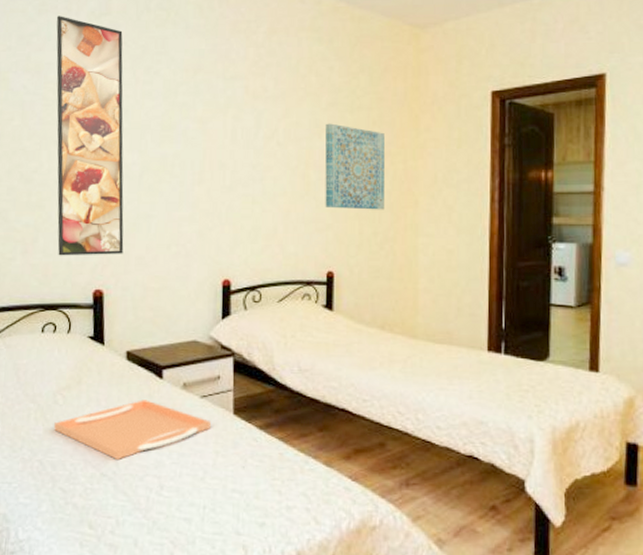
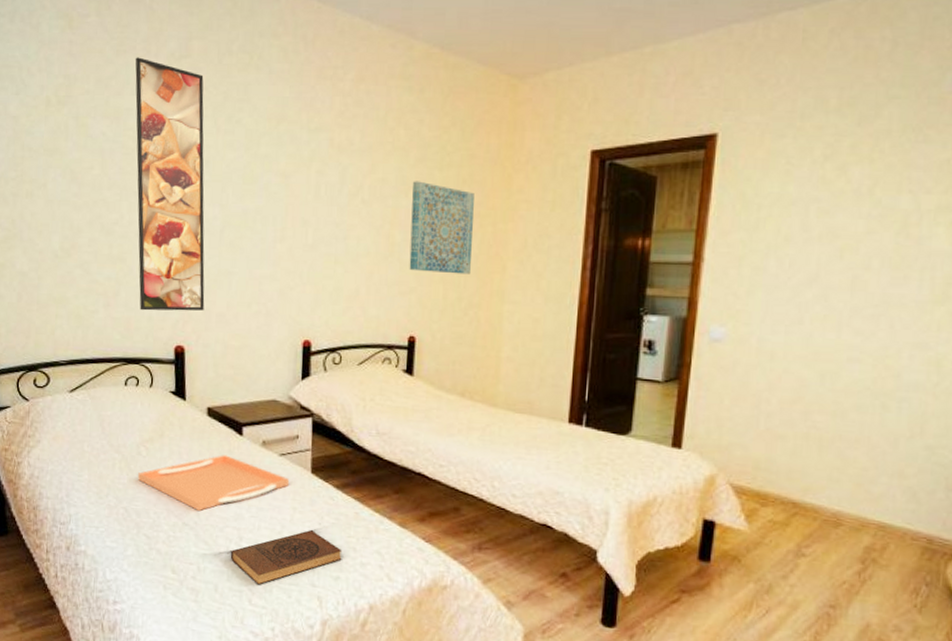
book: none [150,474,267,537] -> present [230,530,343,585]

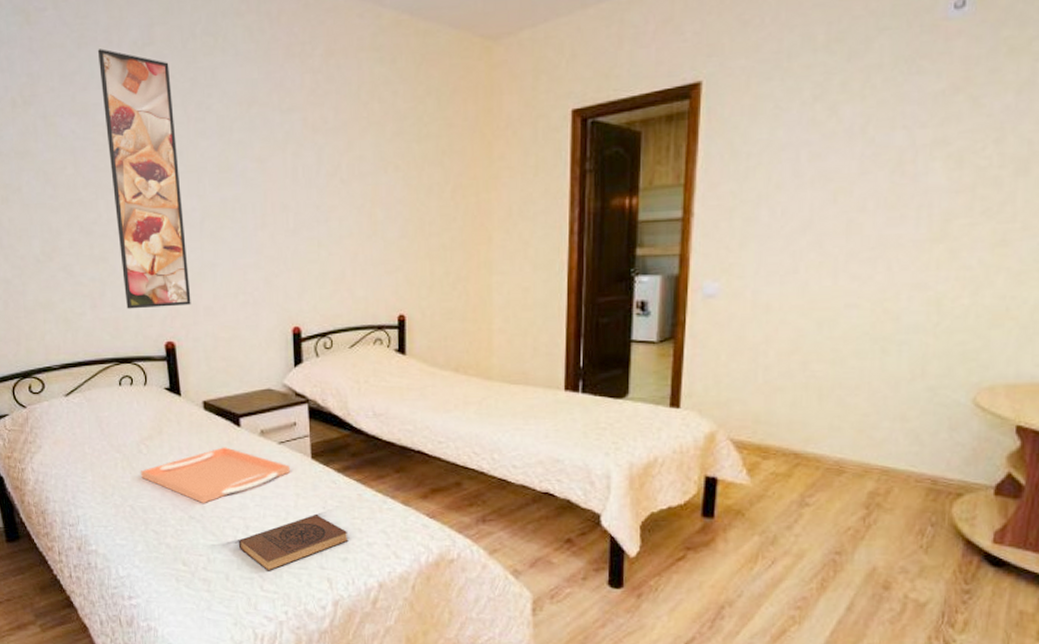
wall art: present [409,181,474,275] -> none [392,155,456,249]

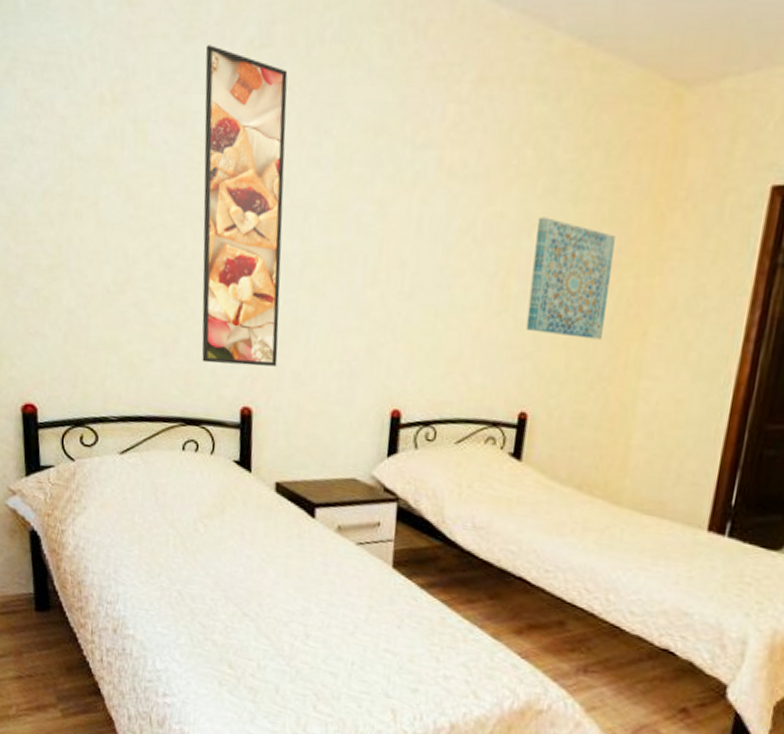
serving tray: present [141,447,291,503] -> none [194,539,367,601]
book: present [238,515,349,571] -> none [294,633,424,691]
wall art: none [392,155,456,249] -> present [525,217,615,340]

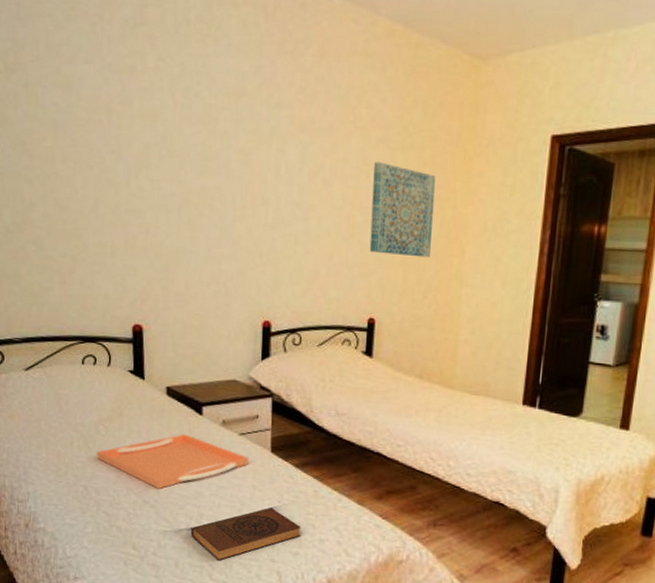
serving tray: none [194,539,367,601] -> present [97,434,250,489]
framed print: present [201,45,288,367] -> none [87,23,163,290]
book: none [294,633,424,691] -> present [190,508,302,561]

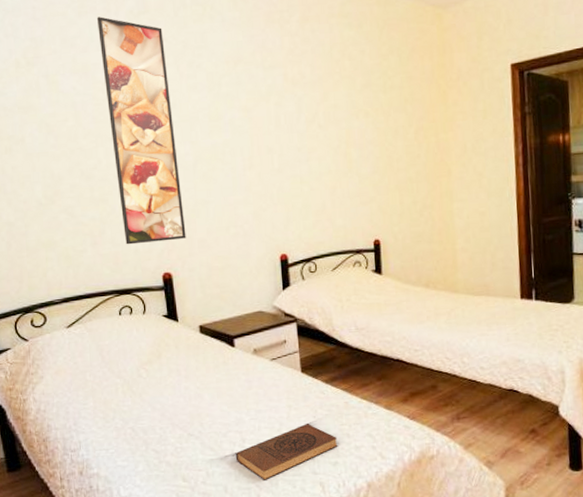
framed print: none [87,23,163,290] -> present [96,16,186,245]
serving tray: present [97,434,250,489] -> none [141,366,283,421]
wall art: present [369,161,435,258] -> none [362,103,421,183]

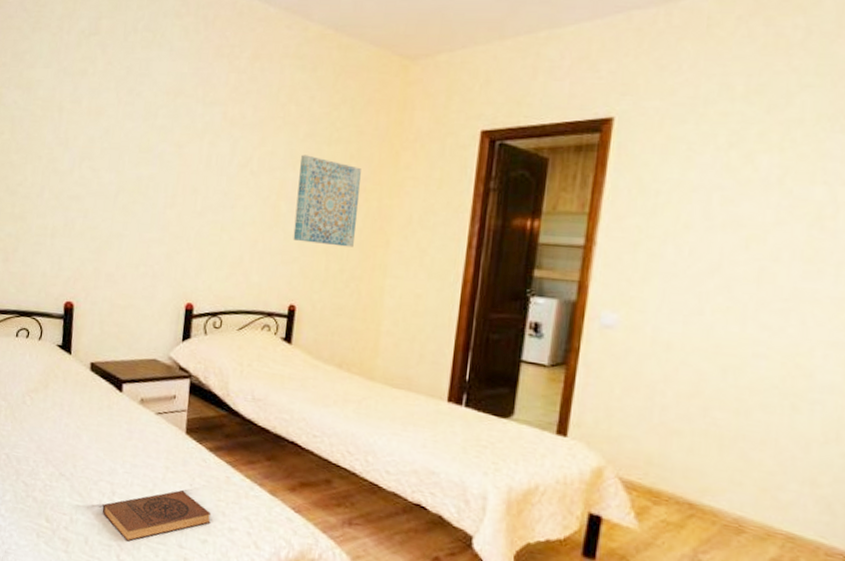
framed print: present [96,16,186,245] -> none [35,34,110,270]
wall art: none [362,103,421,183] -> present [293,154,361,248]

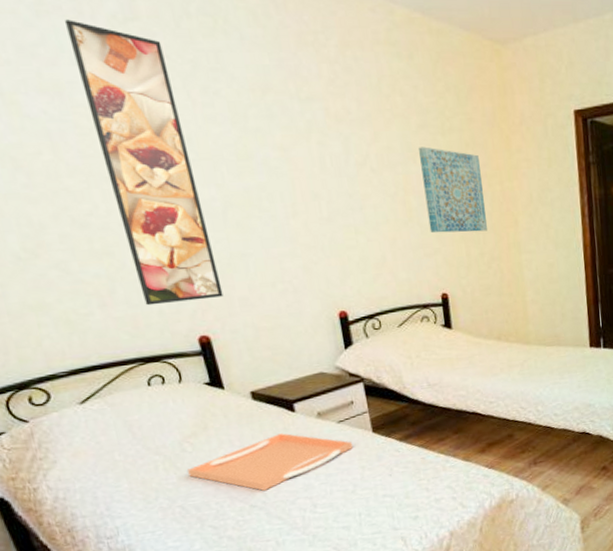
serving tray: none [21,409,164,463] -> present [188,433,354,491]
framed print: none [35,34,110,270] -> present [64,19,224,306]
book: present [102,490,212,542] -> none [306,482,418,542]

